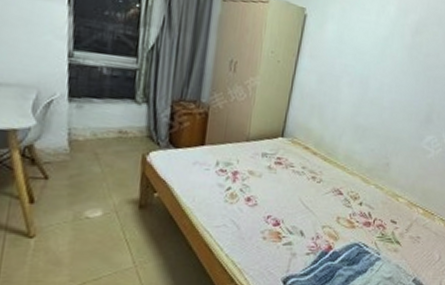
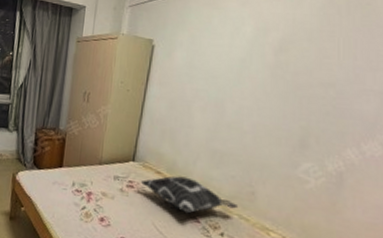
decorative pillow: none [288,150,375,187] -> present [140,175,237,214]

